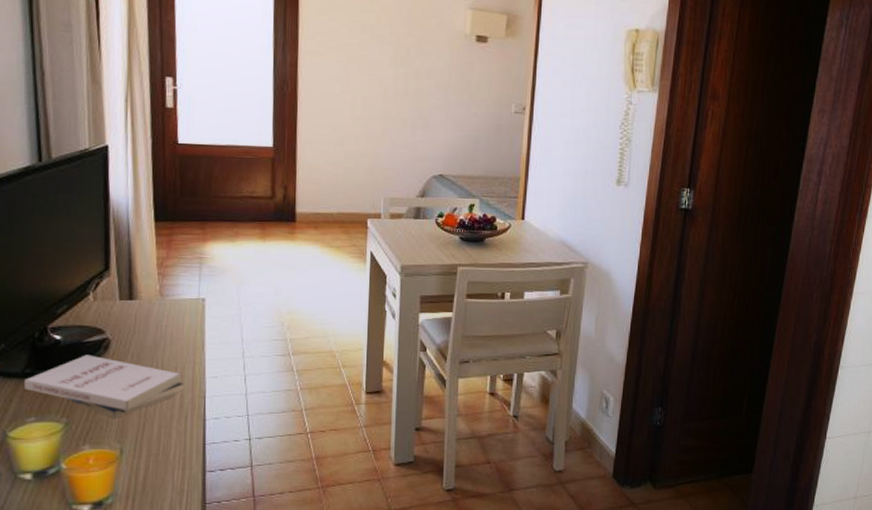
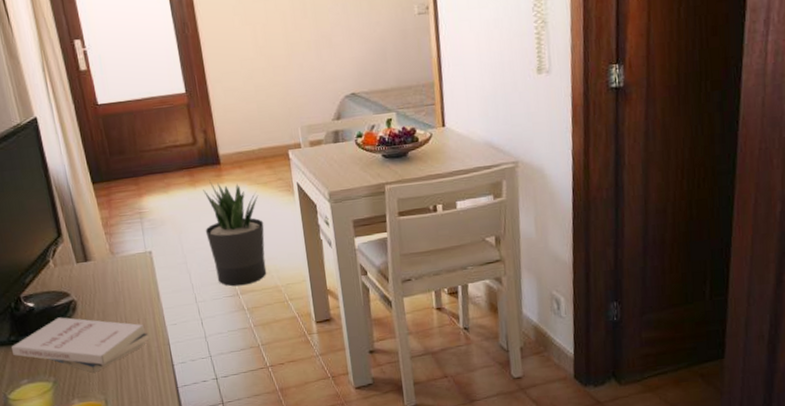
planter: none [267,235,330,346] -> present [203,179,267,286]

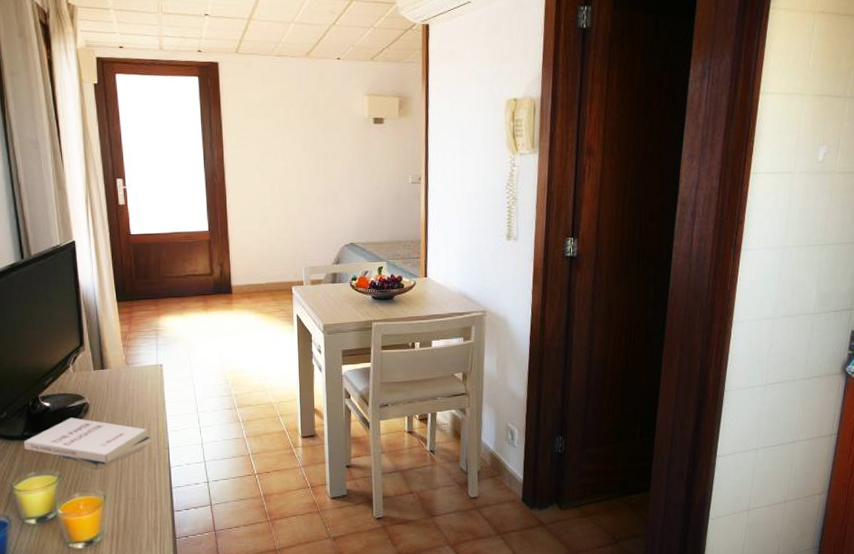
planter: present [203,179,267,286] -> none [212,306,265,401]

